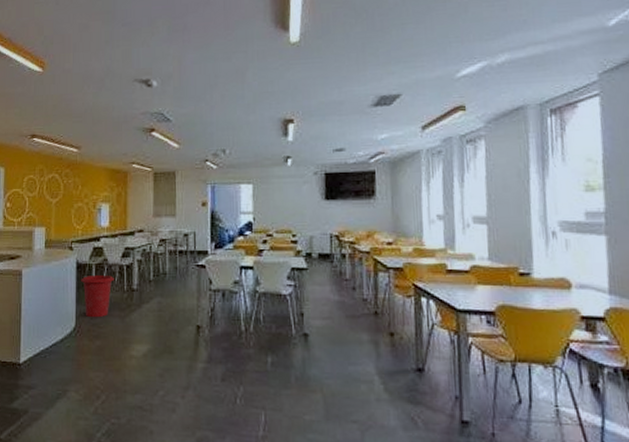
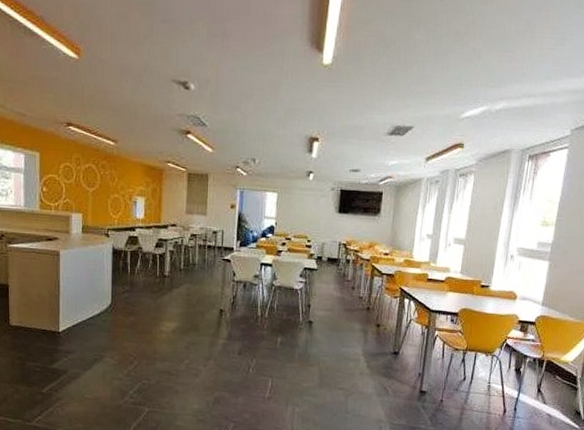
waste bin: present [81,275,114,318] -> none [117,261,148,298]

